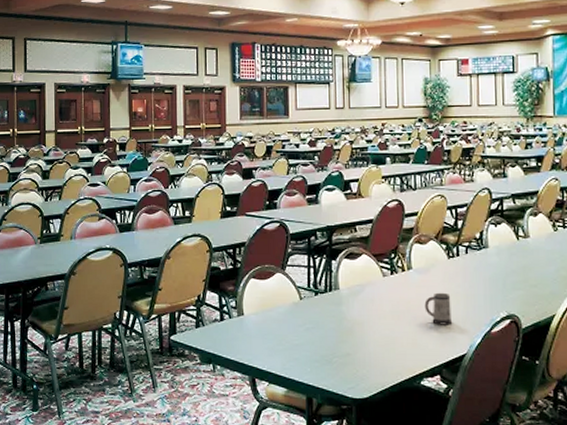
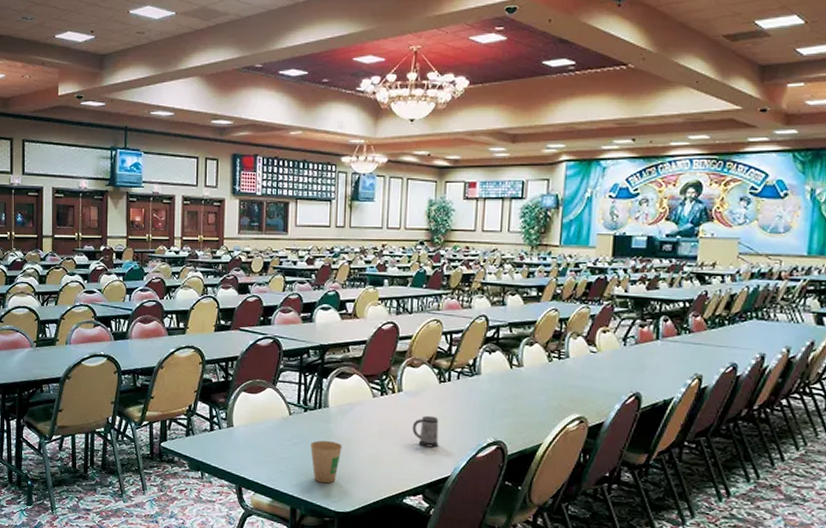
paper cup: none [323,325,356,369] -> present [310,440,342,484]

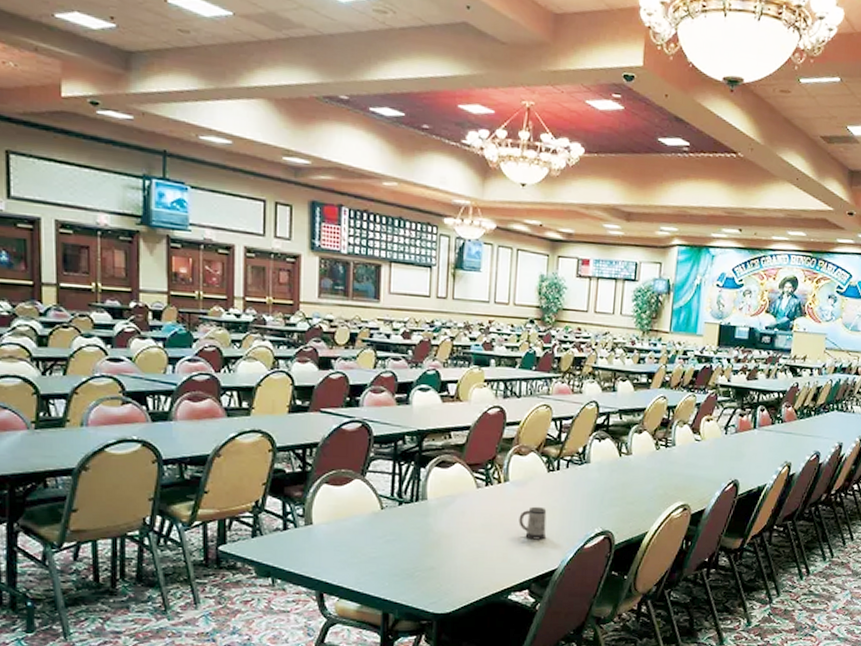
paper cup: present [310,440,342,484] -> none [406,537,442,584]

